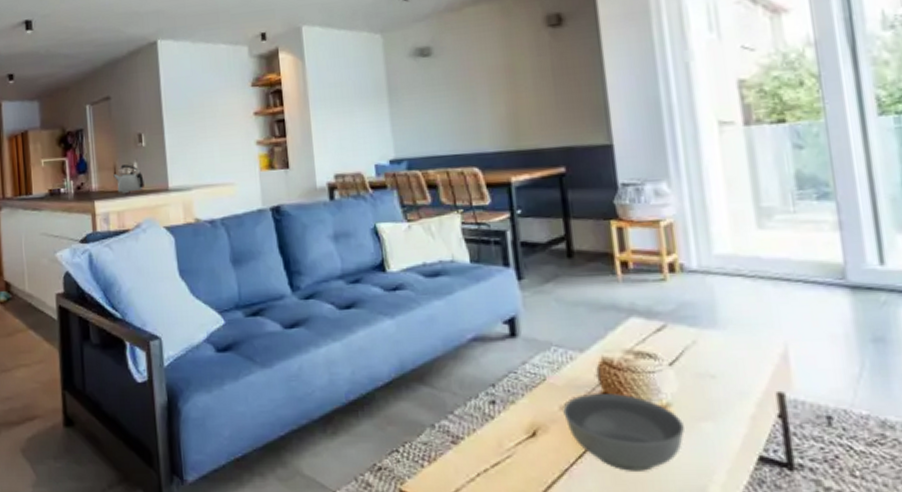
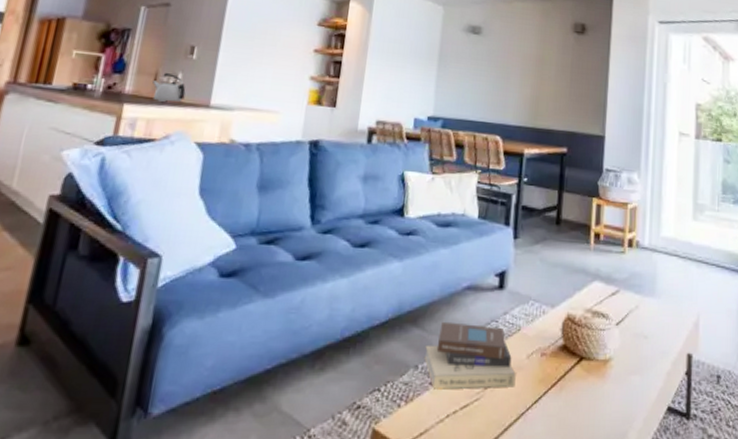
books: none [438,377,551,448] -> present [424,321,516,390]
bowl: present [563,394,685,471] -> none [529,345,619,417]

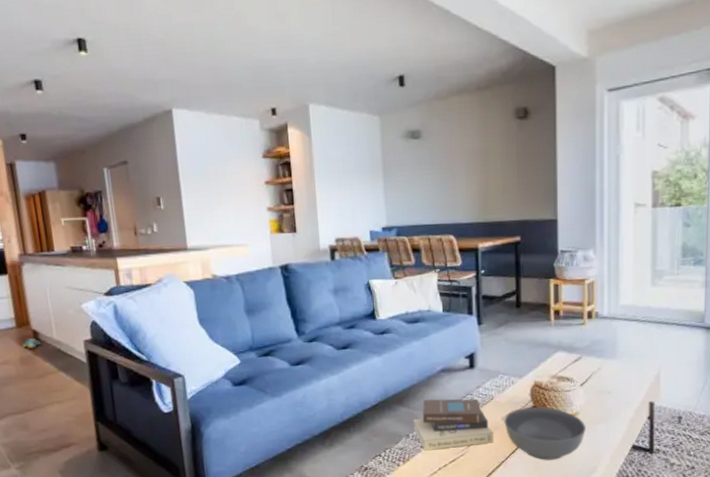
kettle: present [152,73,186,103] -> none [134,225,164,251]
bowl: none [529,345,619,417] -> present [504,407,586,460]

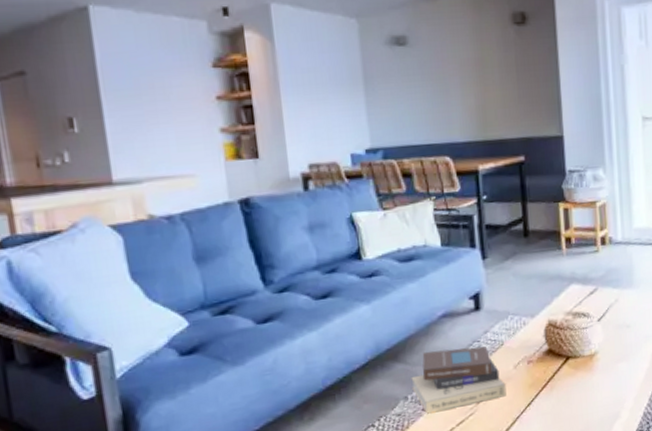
bowl: present [504,407,586,460] -> none [516,348,606,410]

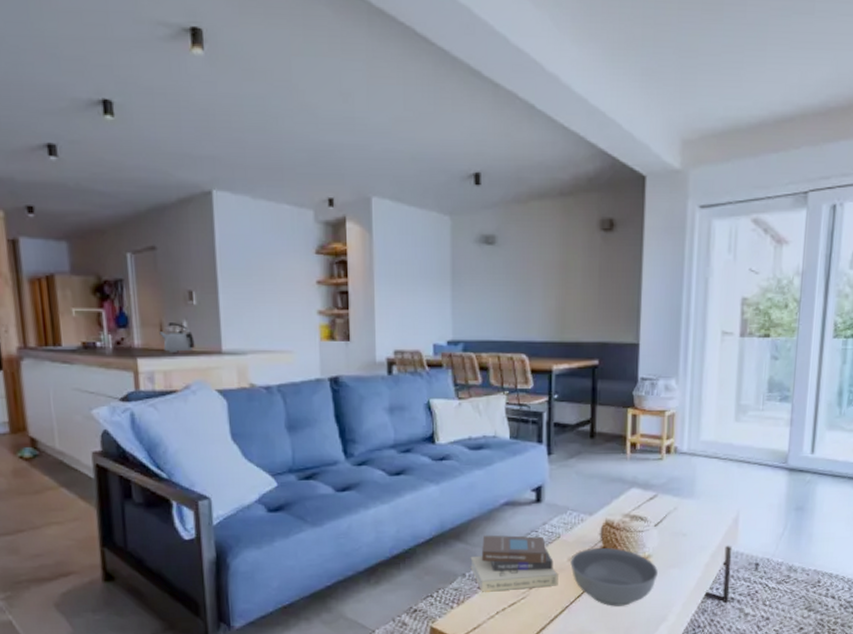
kettle: none [36,154,80,189] -> present [159,323,195,352]
bowl: none [516,348,606,410] -> present [570,548,658,606]

